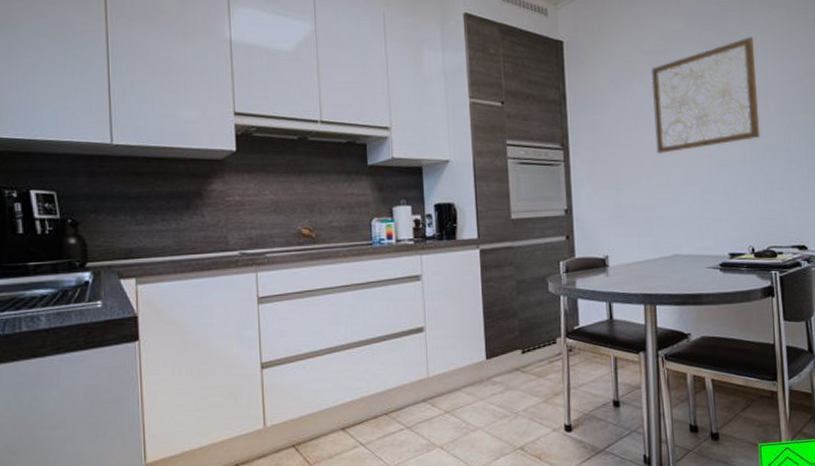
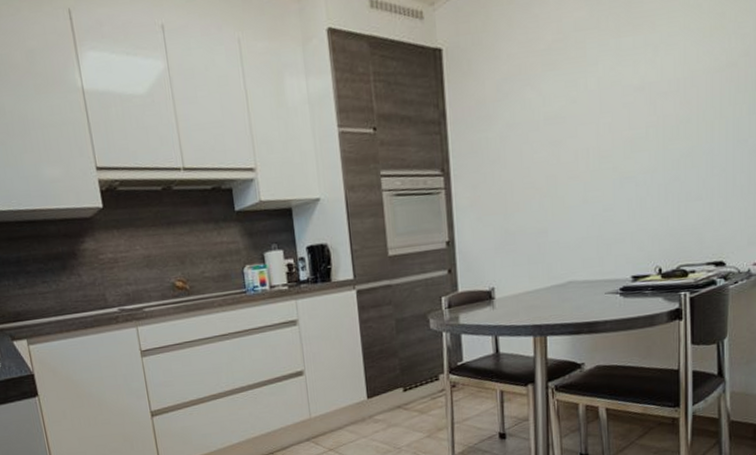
wall art: present [651,36,761,155] -> none [546,16,677,172]

